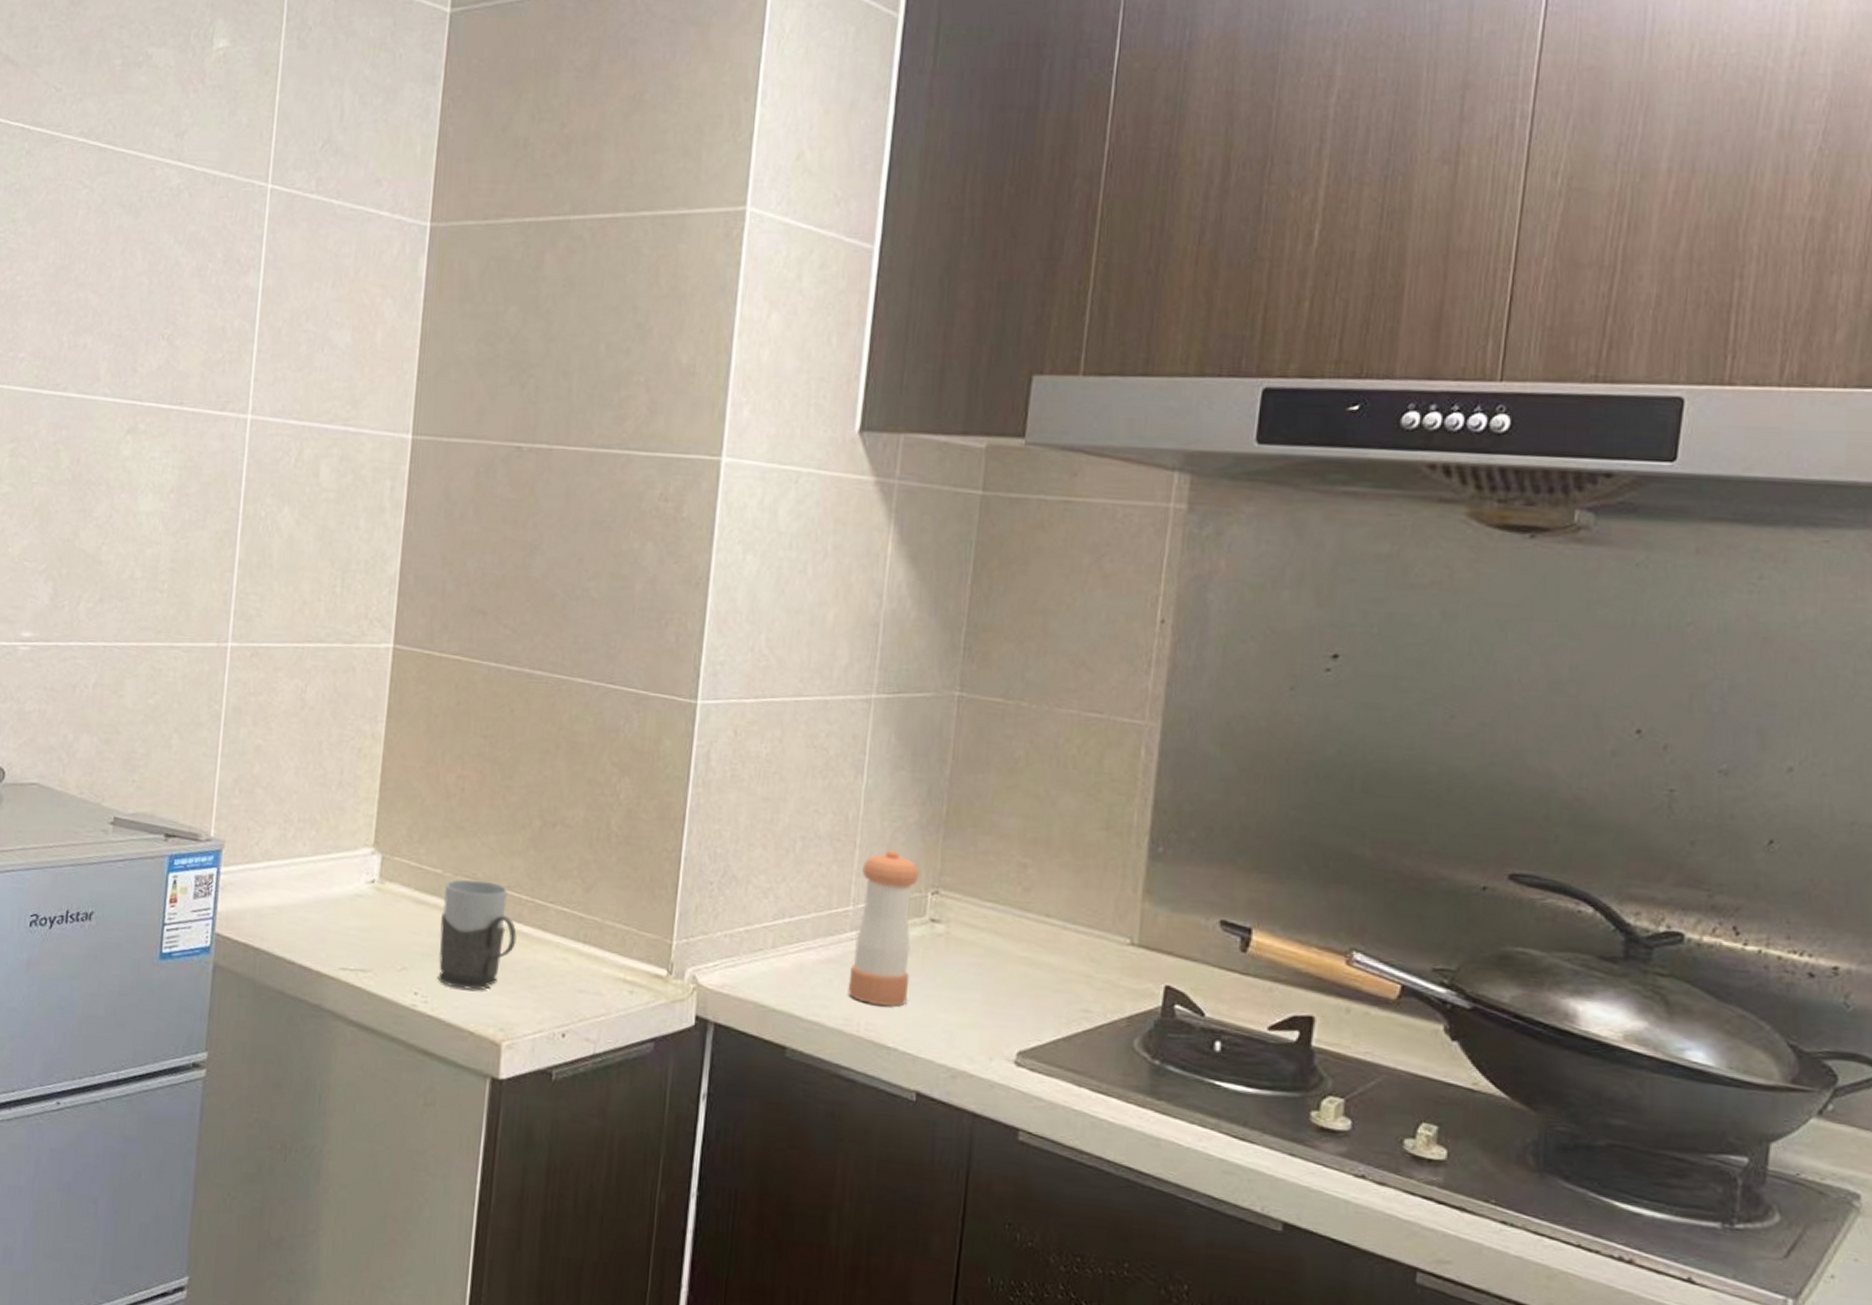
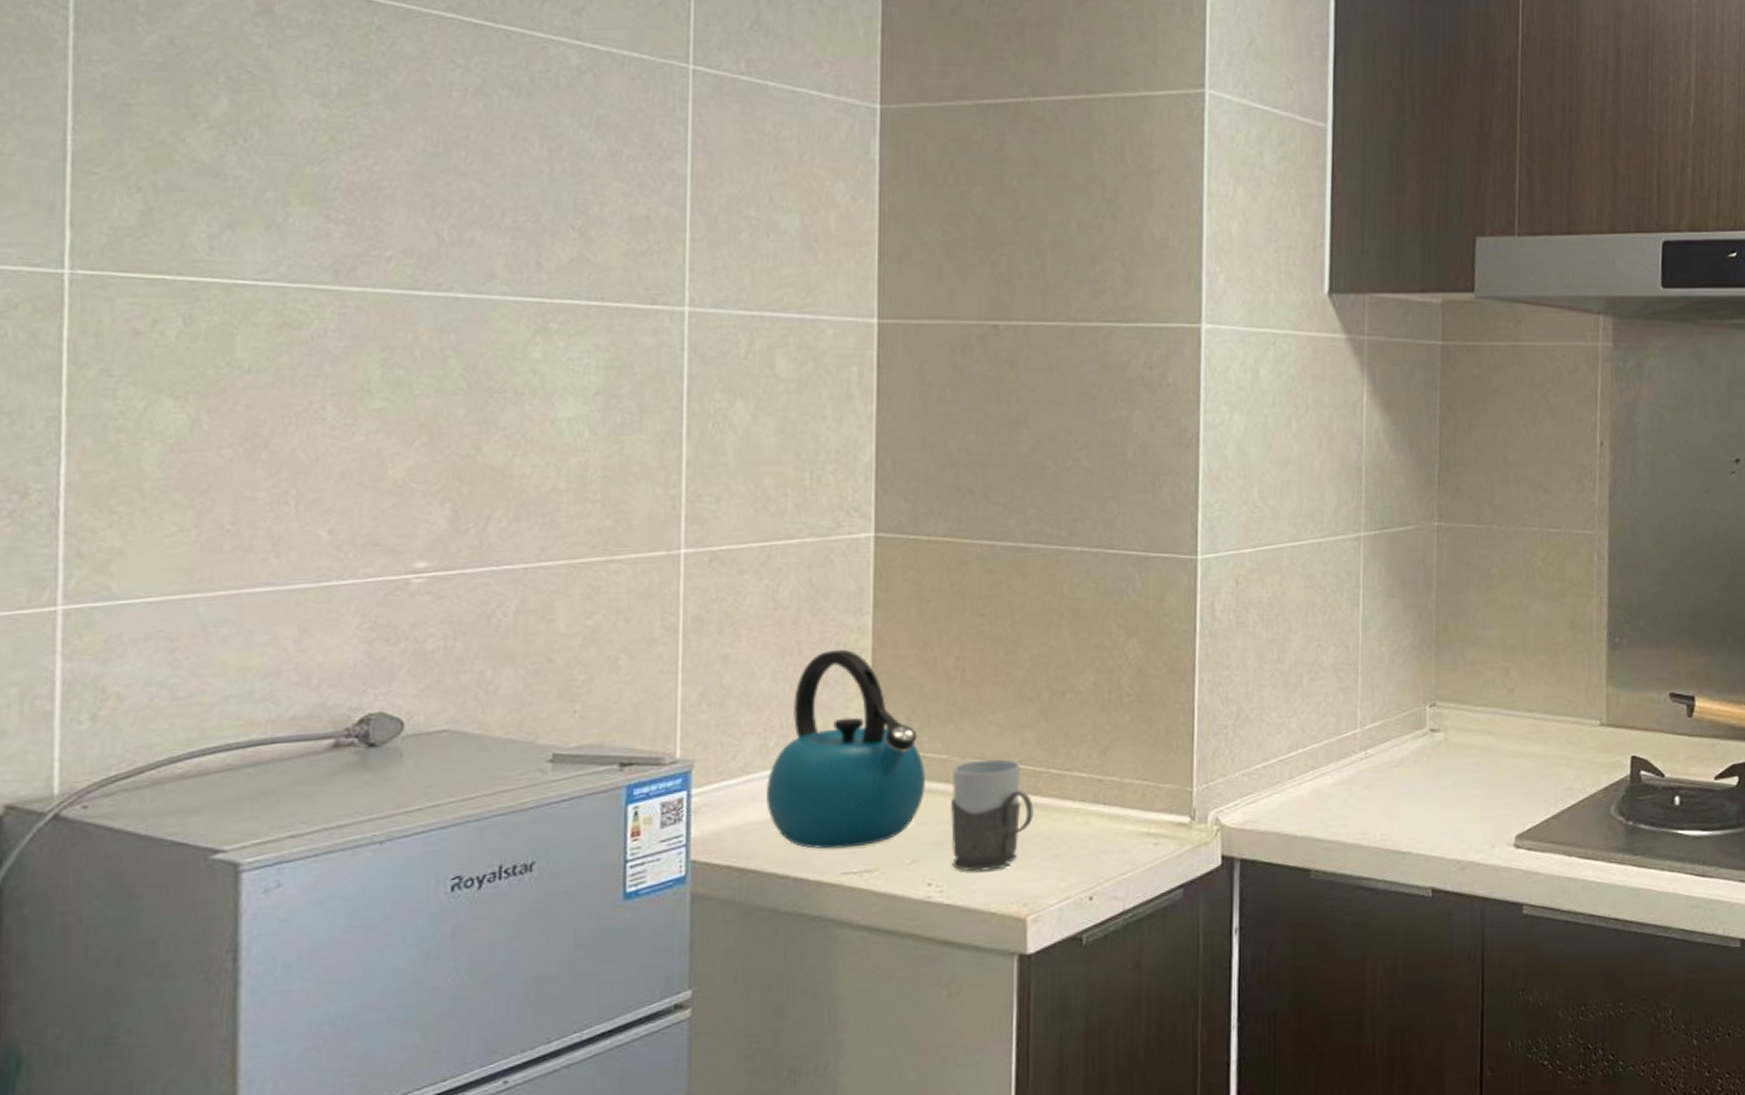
kettle: none [281,753,422,946] -> present [766,649,927,850]
pepper shaker: present [848,848,920,1006] -> none [1362,671,1417,816]

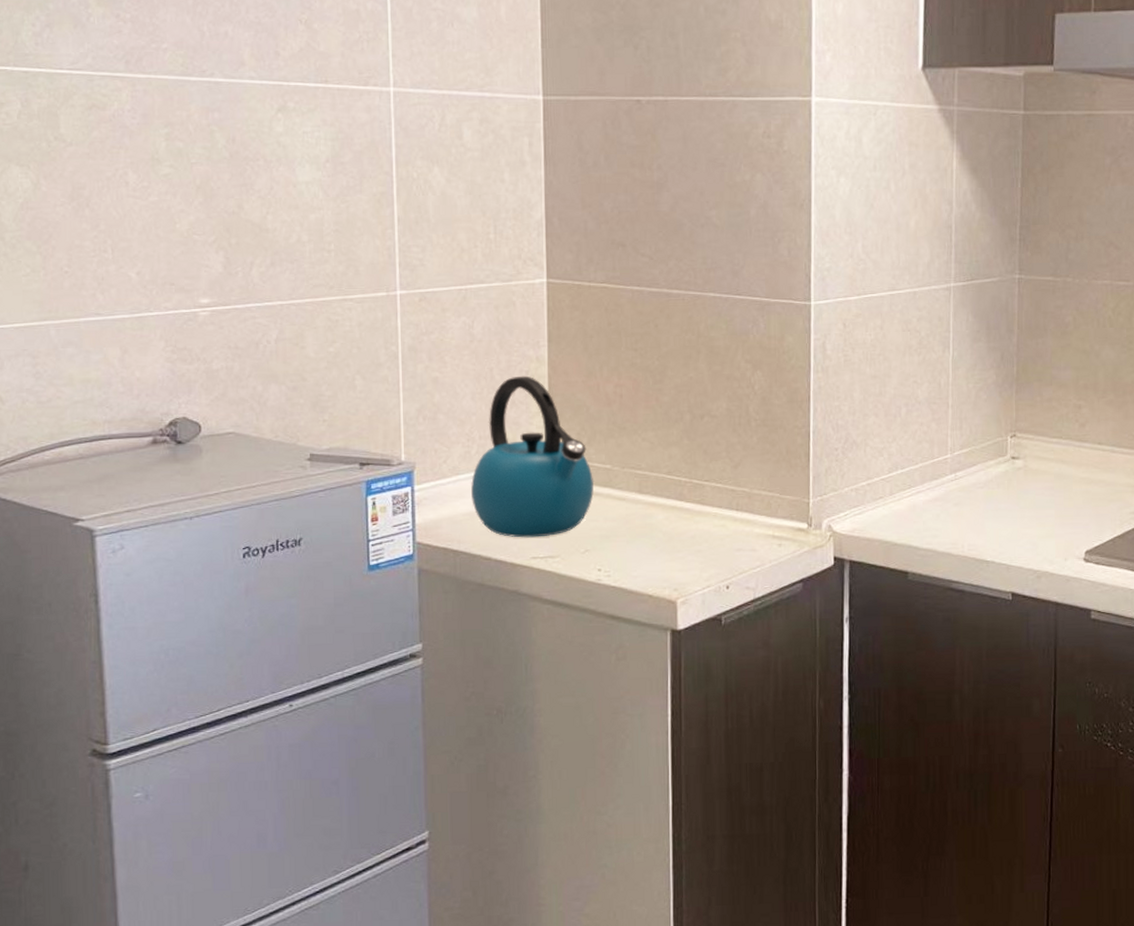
mug: present [951,759,1033,872] -> none [614,470,680,561]

